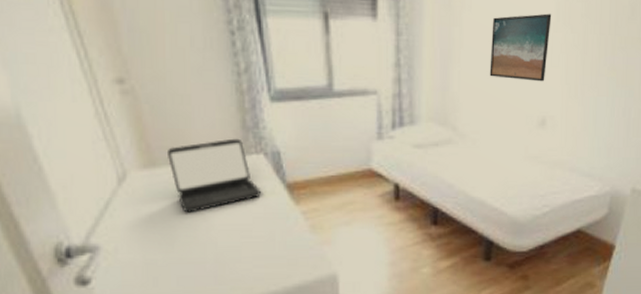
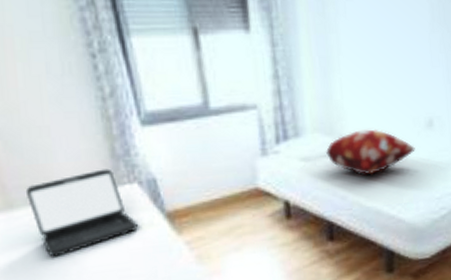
decorative pillow: none [438,123,525,167] -> present [326,129,415,176]
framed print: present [489,13,552,82] -> none [369,15,428,83]

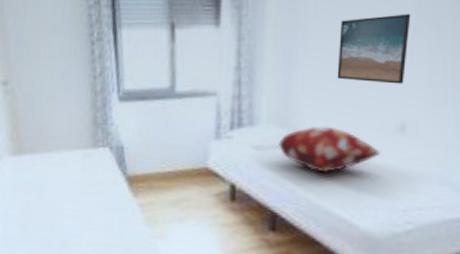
laptop: present [26,168,138,257] -> none [32,132,104,196]
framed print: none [369,15,428,83] -> present [337,14,411,84]

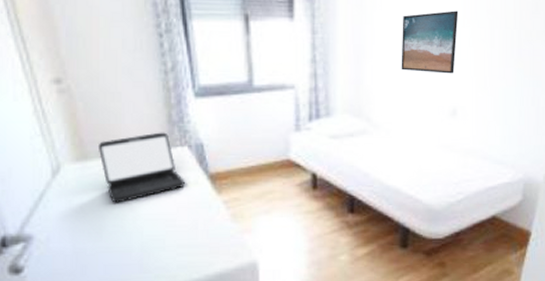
laptop: none [32,132,104,196] -> present [99,132,185,203]
decorative pillow: present [279,126,380,173] -> none [353,114,437,156]

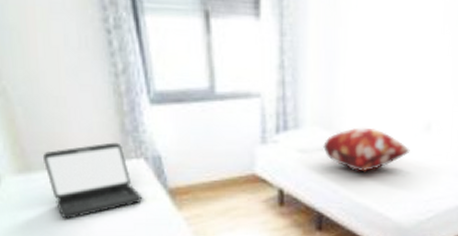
decorative pillow: none [353,114,437,156] -> present [323,127,410,172]
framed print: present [401,10,459,74] -> none [375,15,439,85]

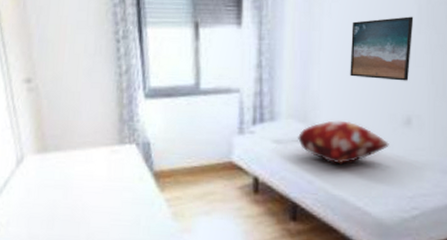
laptop: present [43,142,142,219] -> none [57,129,131,194]
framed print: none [375,15,439,85] -> present [350,16,414,81]

